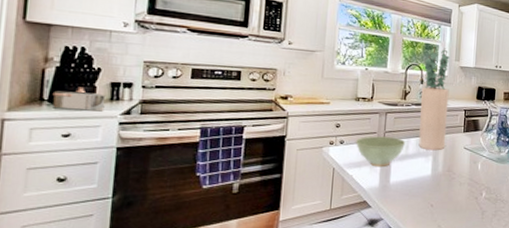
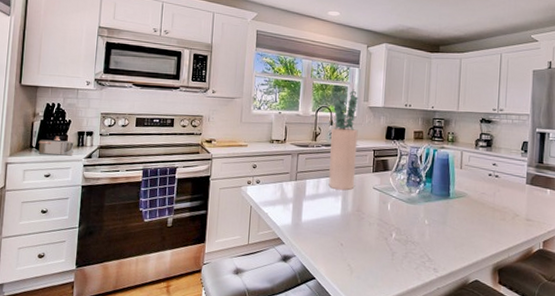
bowl: present [355,136,405,168] -> none [270,176,316,206]

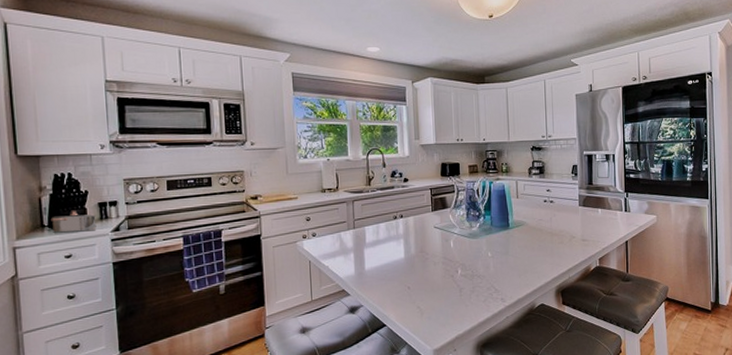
vase: present [328,88,358,191] -> none [384,128,415,234]

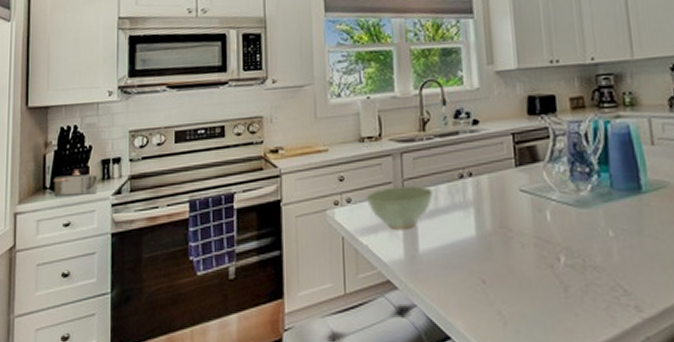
bowl: none [326,224,375,256] -> present [365,186,432,231]

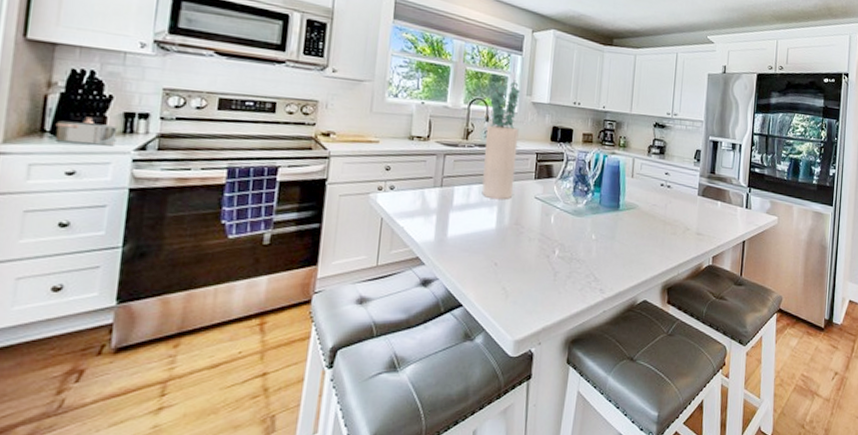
bowl: present [365,186,432,231] -> none [407,181,466,219]
vase: none [444,49,491,200] -> present [481,78,520,200]

